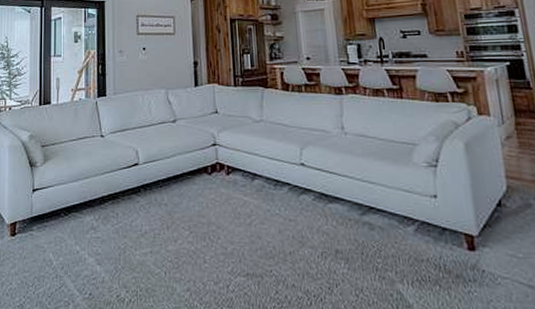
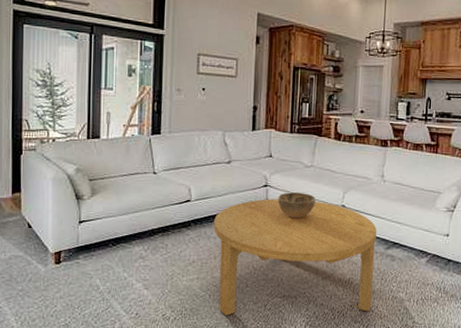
coffee table: none [164,159,355,298] -> present [214,198,377,316]
decorative bowl: none [229,151,271,180] -> present [278,192,316,218]

